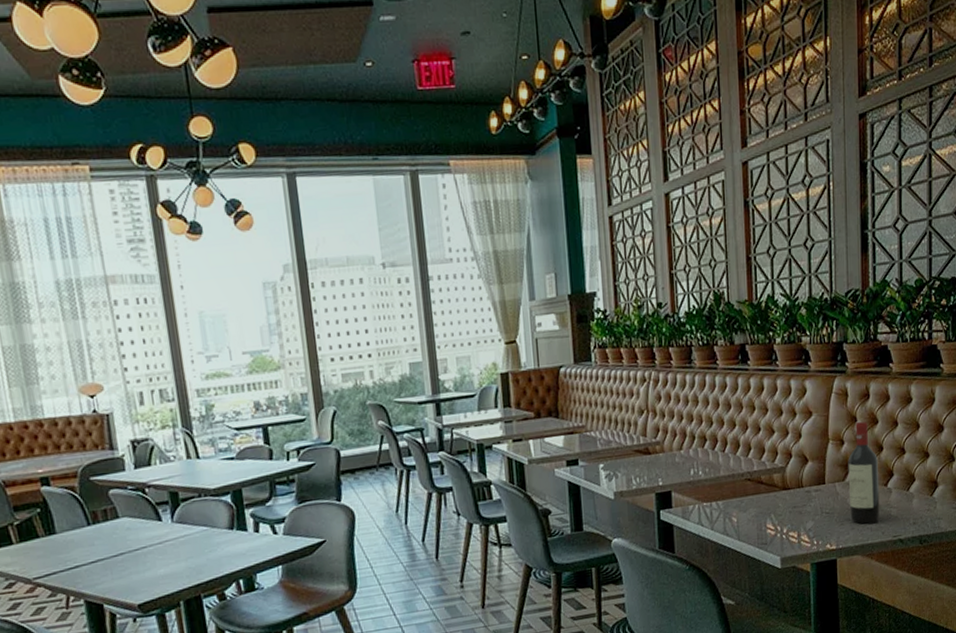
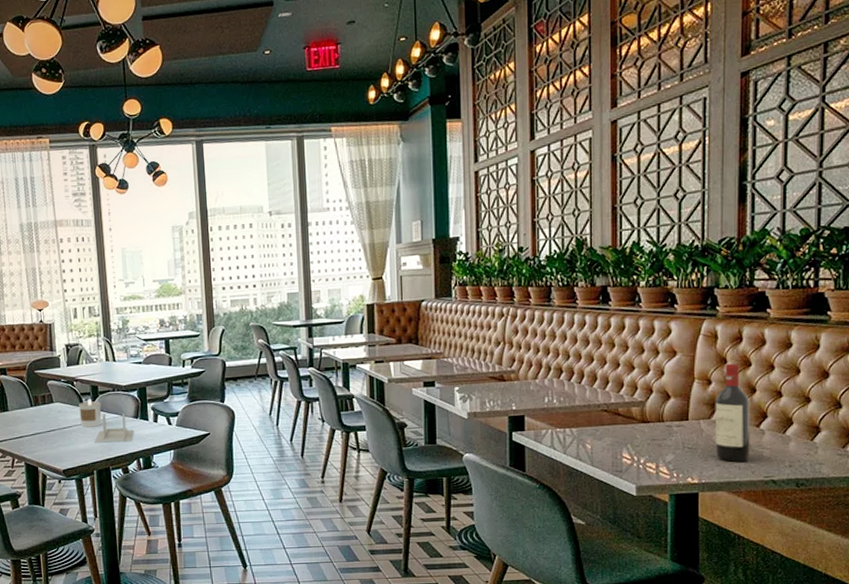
candle: none [154,508,186,547] -> present [79,398,102,428]
napkin holder: none [177,523,231,566] -> present [93,412,135,443]

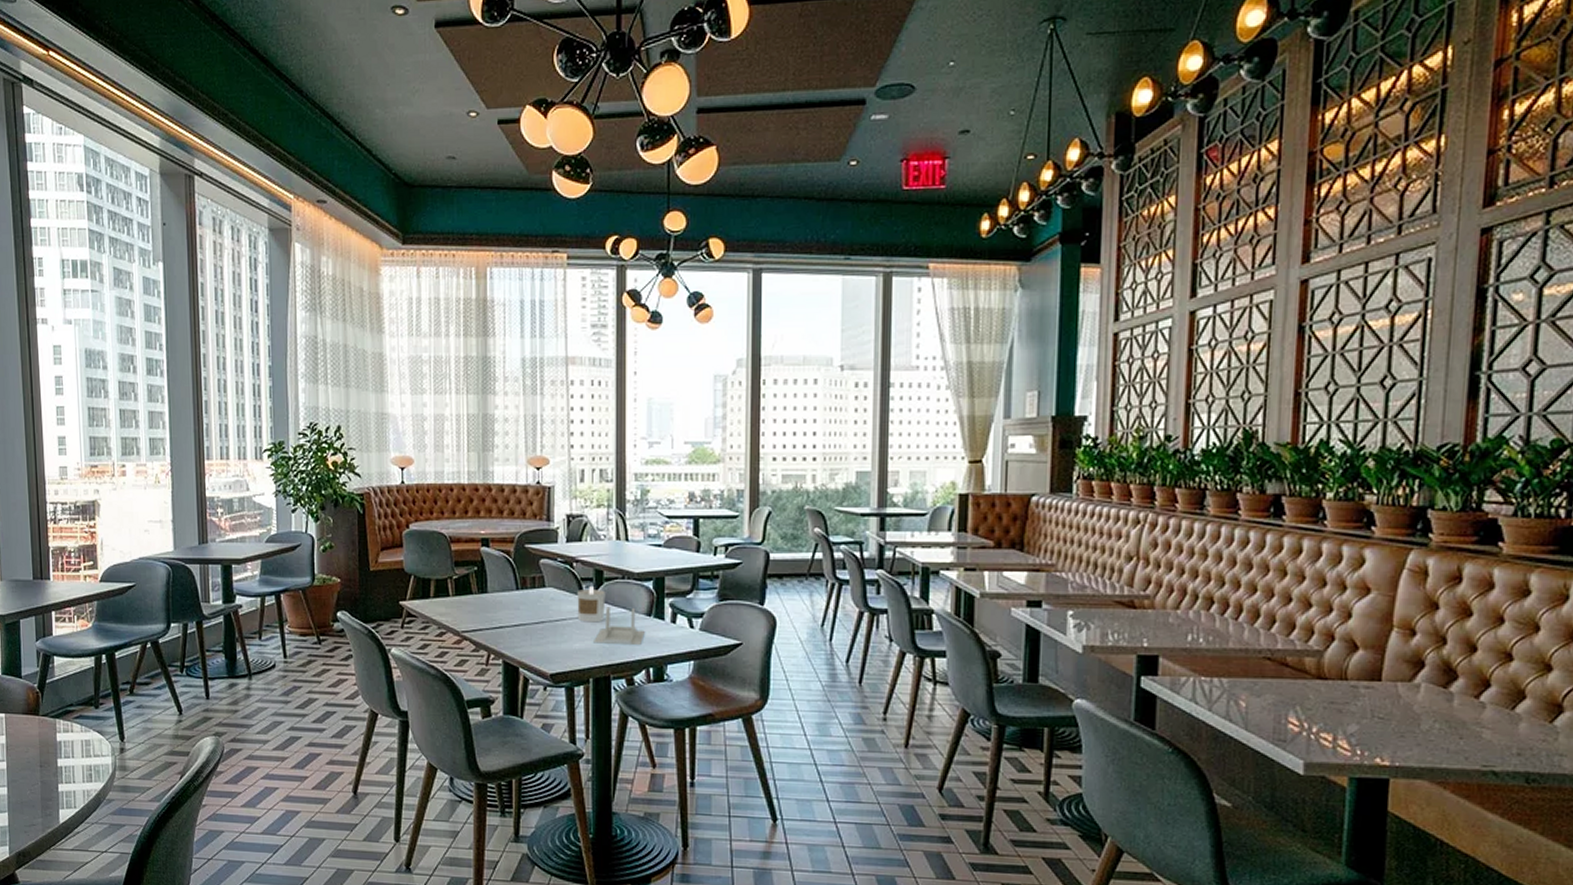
wine bottle: present [715,364,751,463] -> none [1416,611,1468,744]

